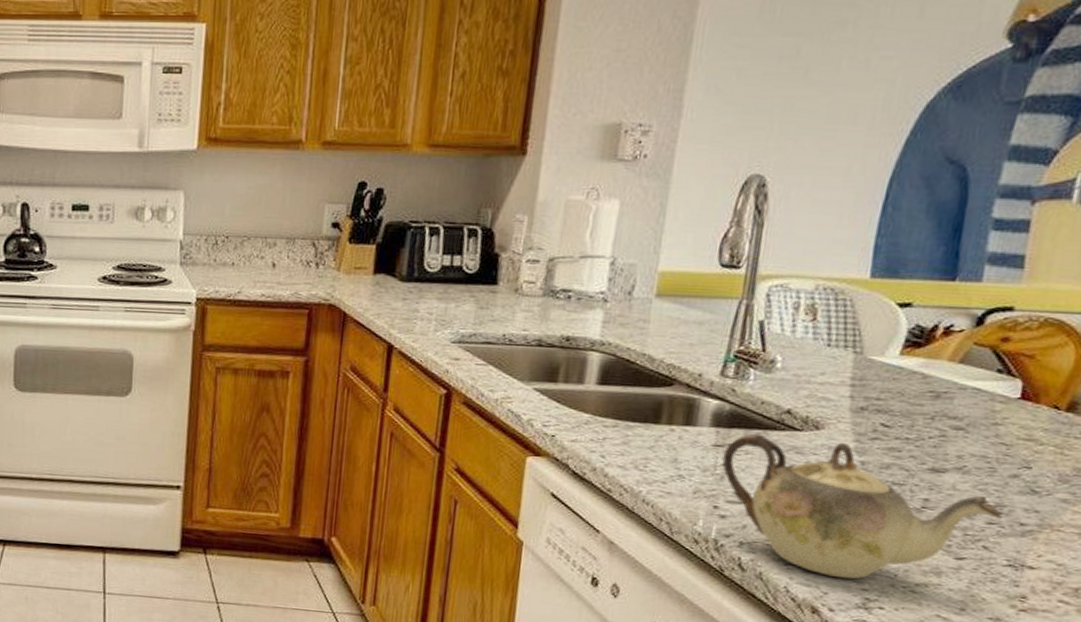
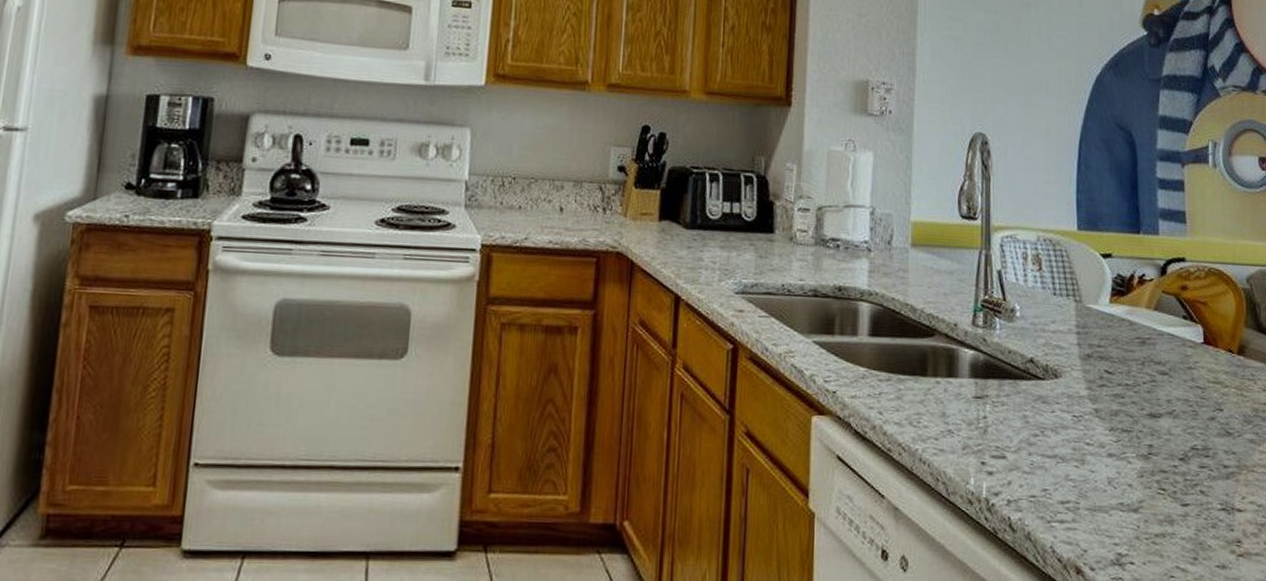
teapot: present [722,433,1003,580] -> none [983,383,1210,534]

